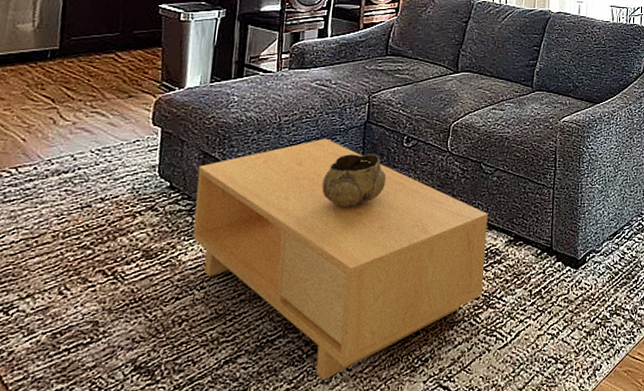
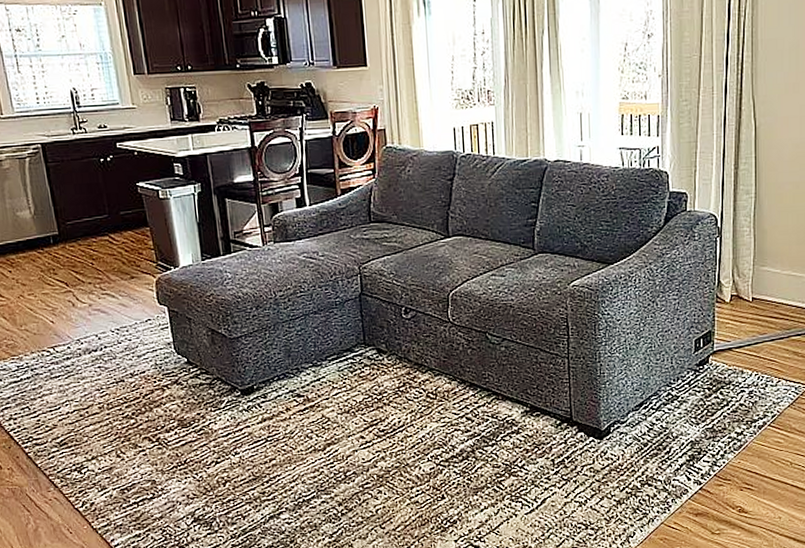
coffee table: present [193,138,488,381] -> none [209,312,503,536]
decorative bowl: present [322,154,387,208] -> none [327,326,391,380]

